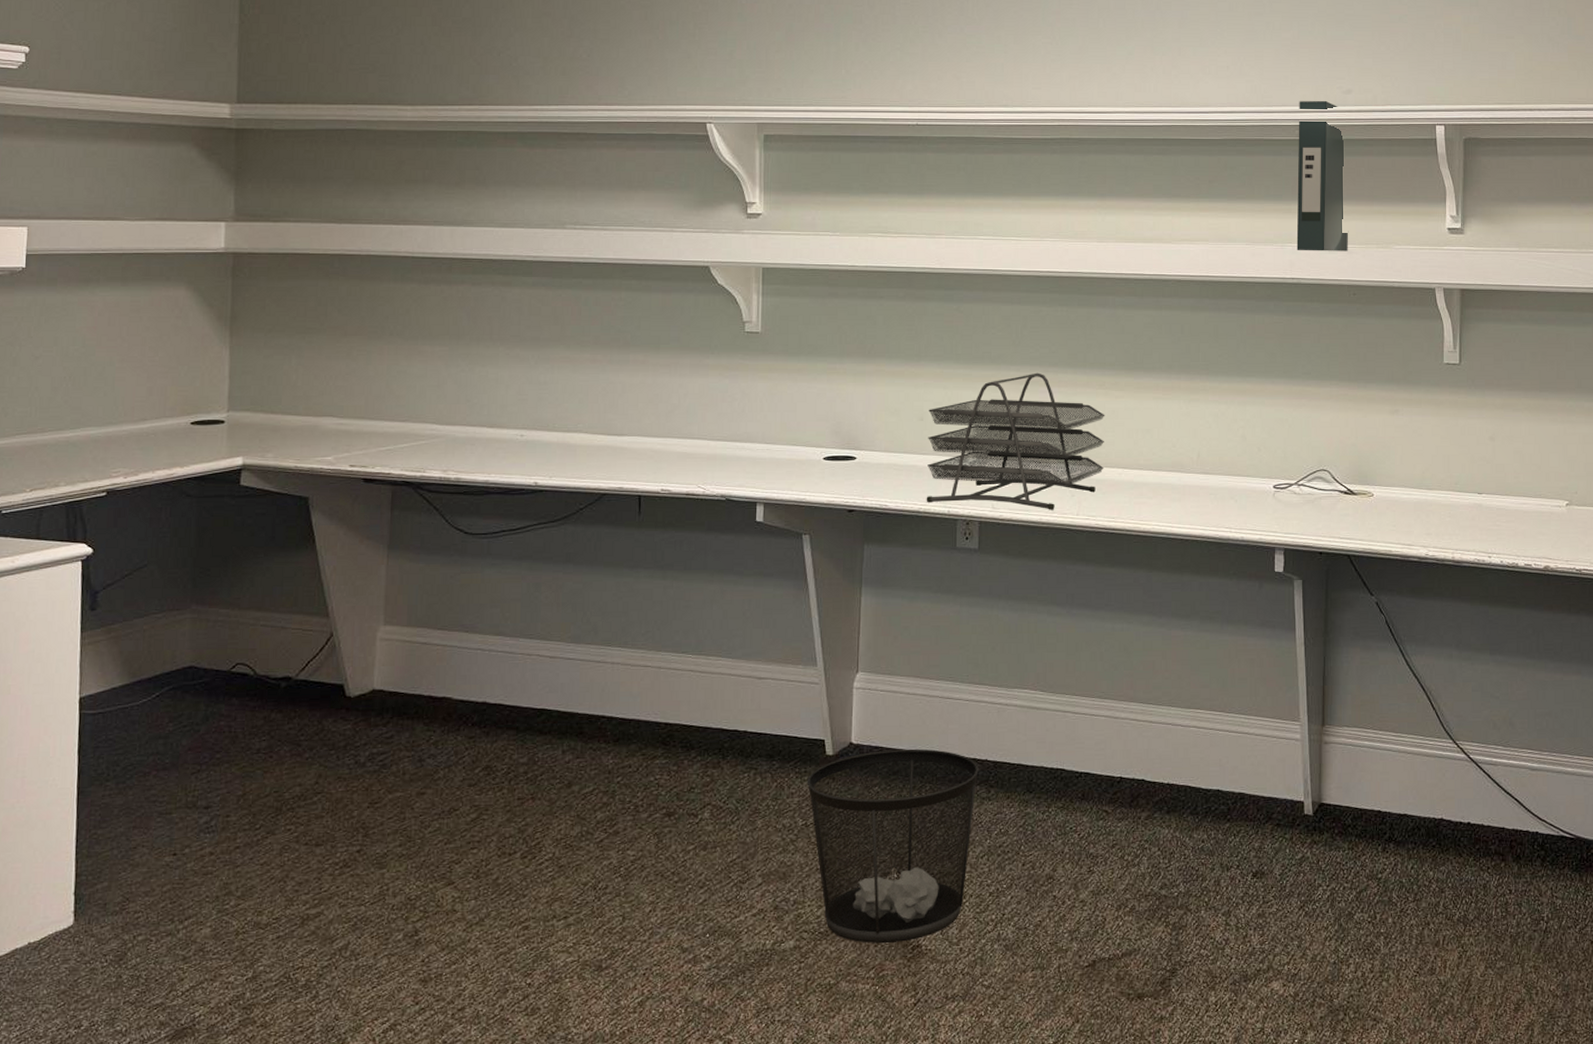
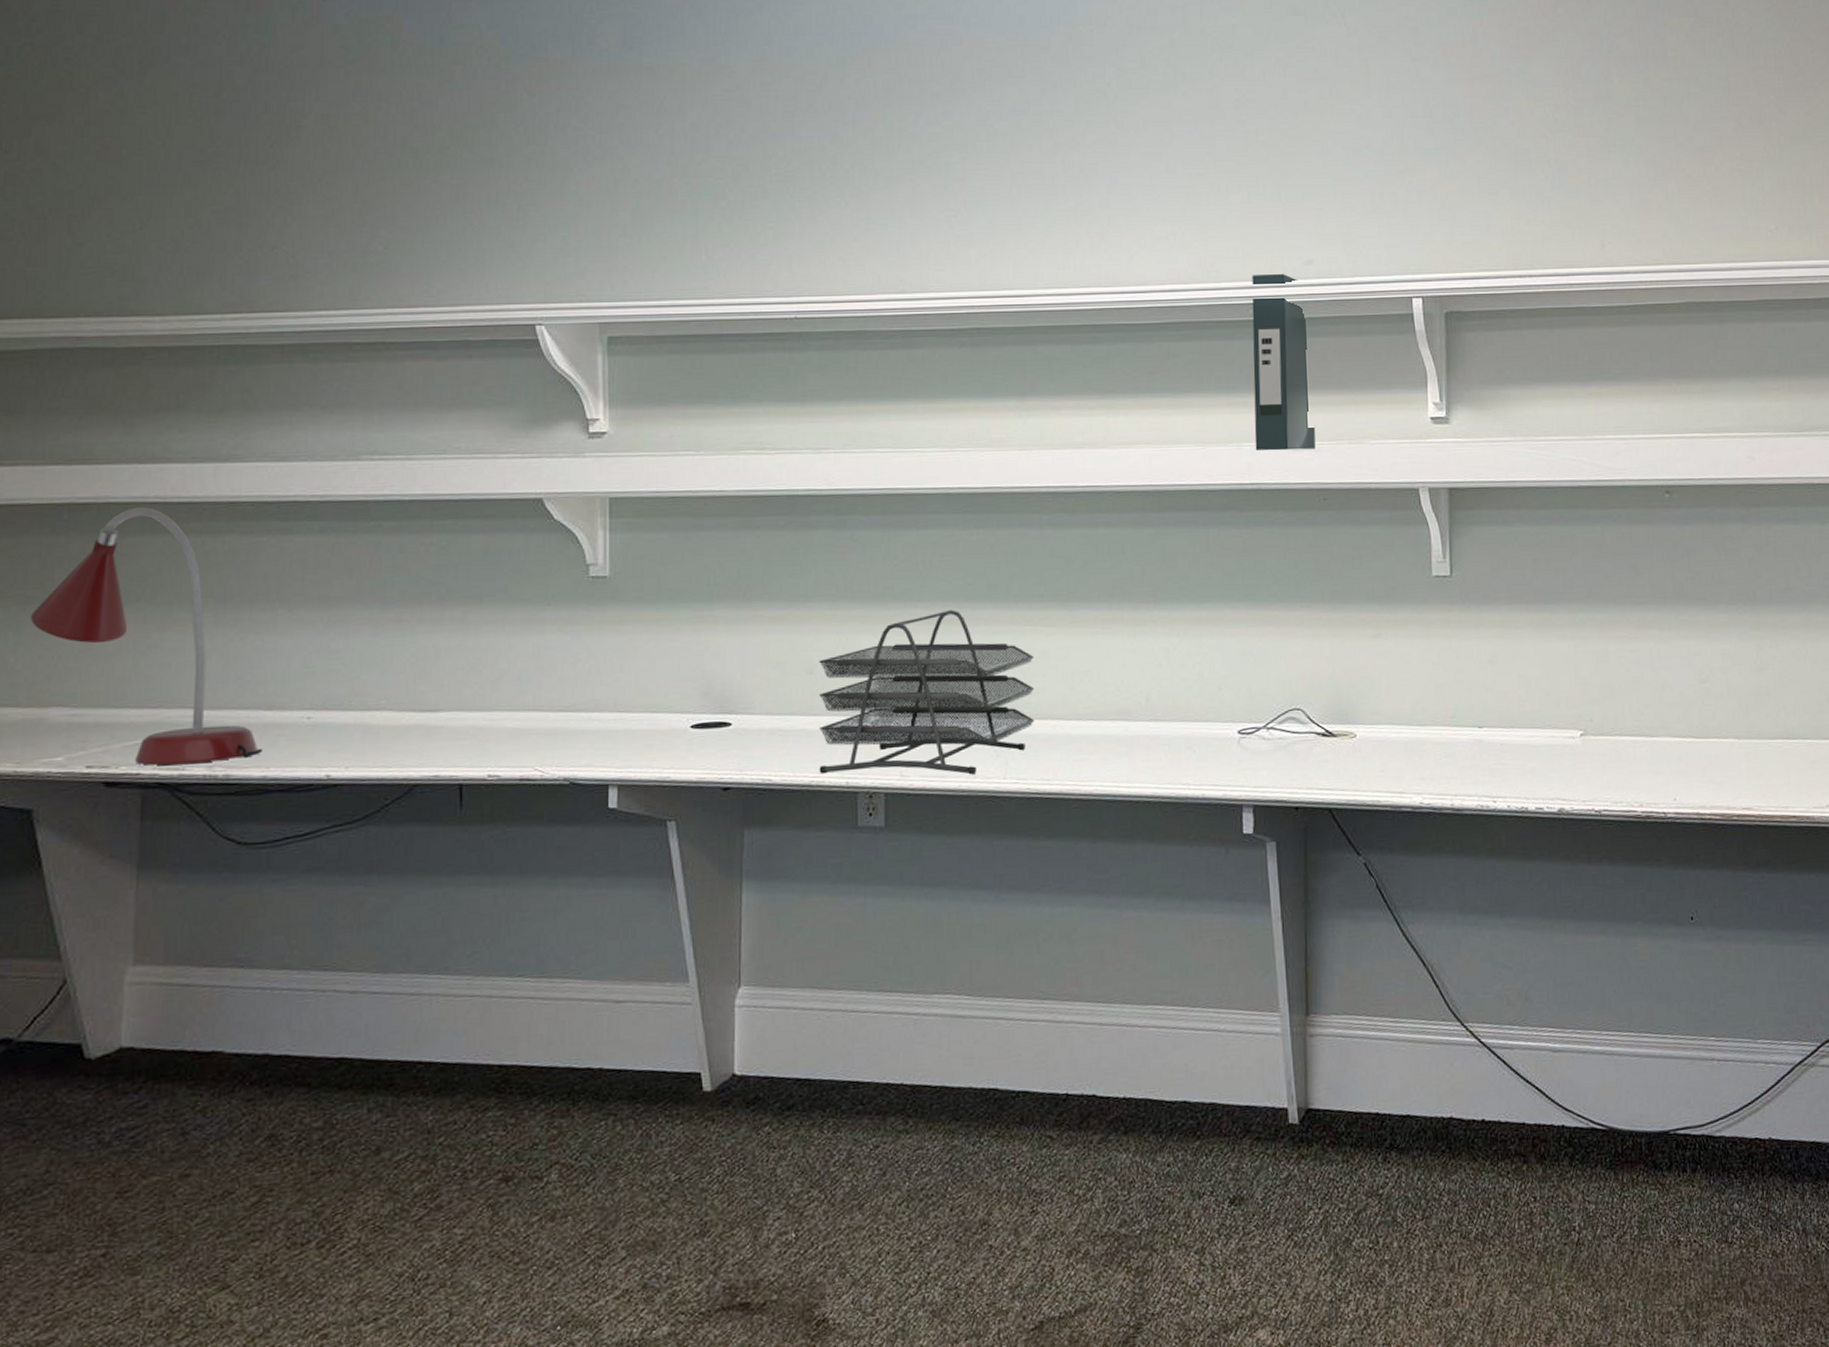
desk lamp: none [309,260,485,468] -> present [31,507,262,766]
waste bin: present [806,748,979,943] -> none [679,1075,893,1322]

